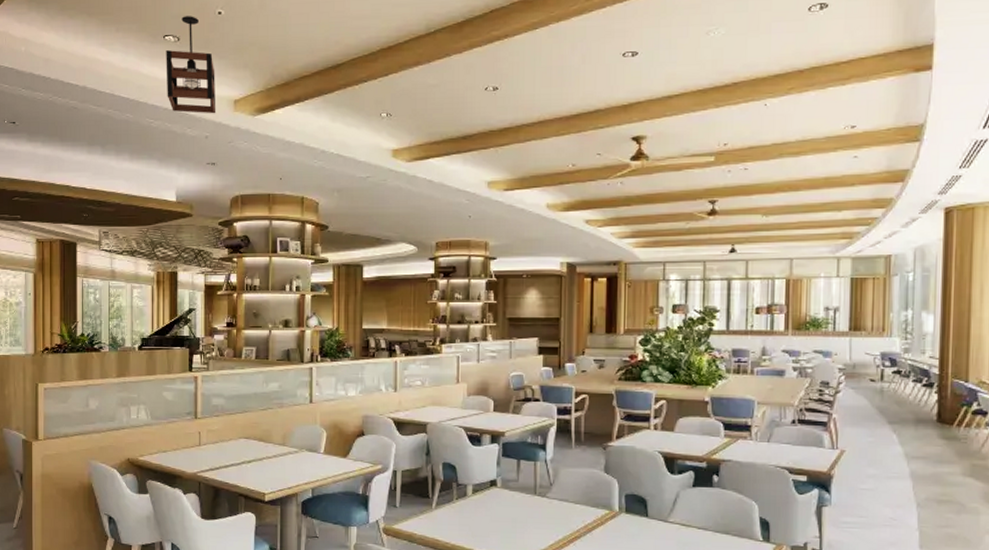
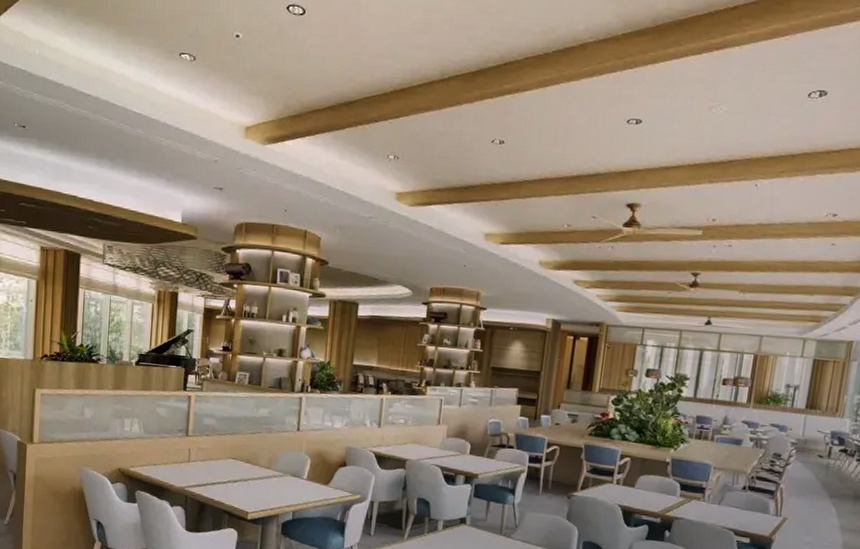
pendant light: present [166,16,216,114] -> none [179,35,229,139]

